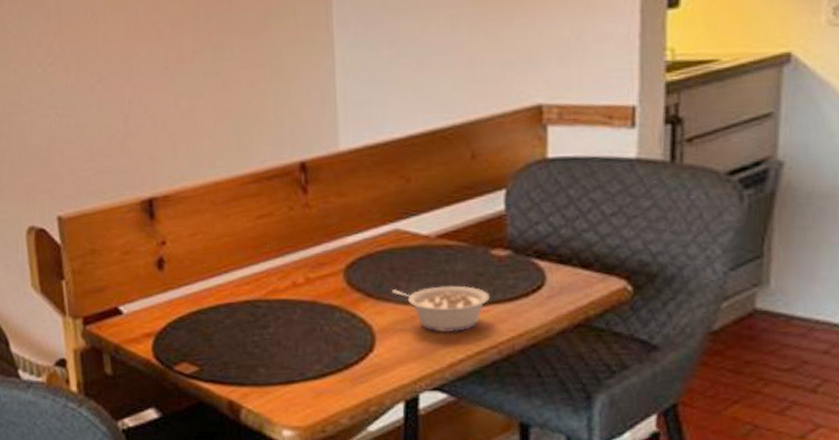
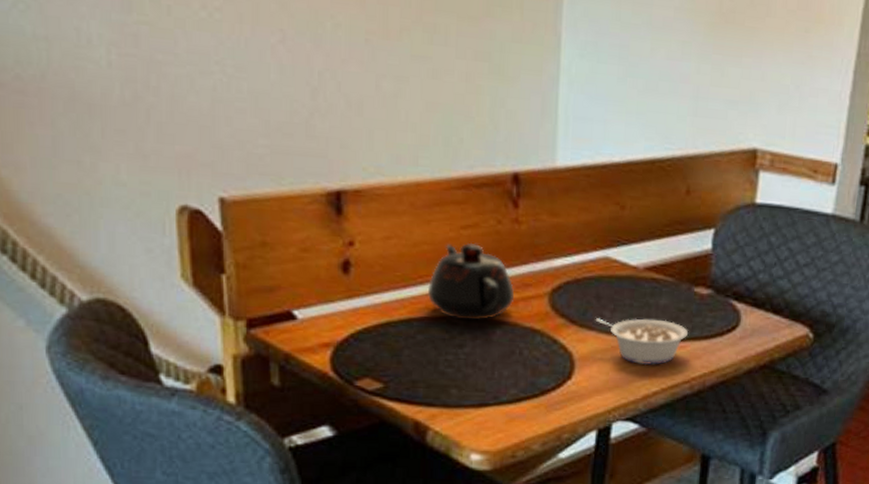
teapot: none [231,230,310,302] -> present [427,242,514,320]

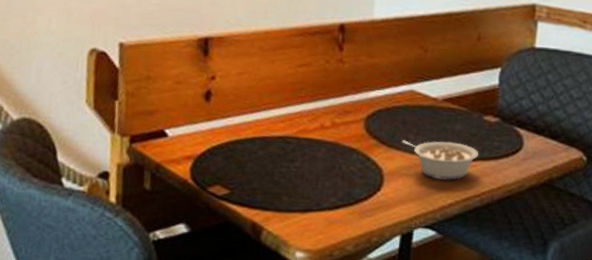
teapot: present [427,242,514,320] -> none [268,78,337,140]

